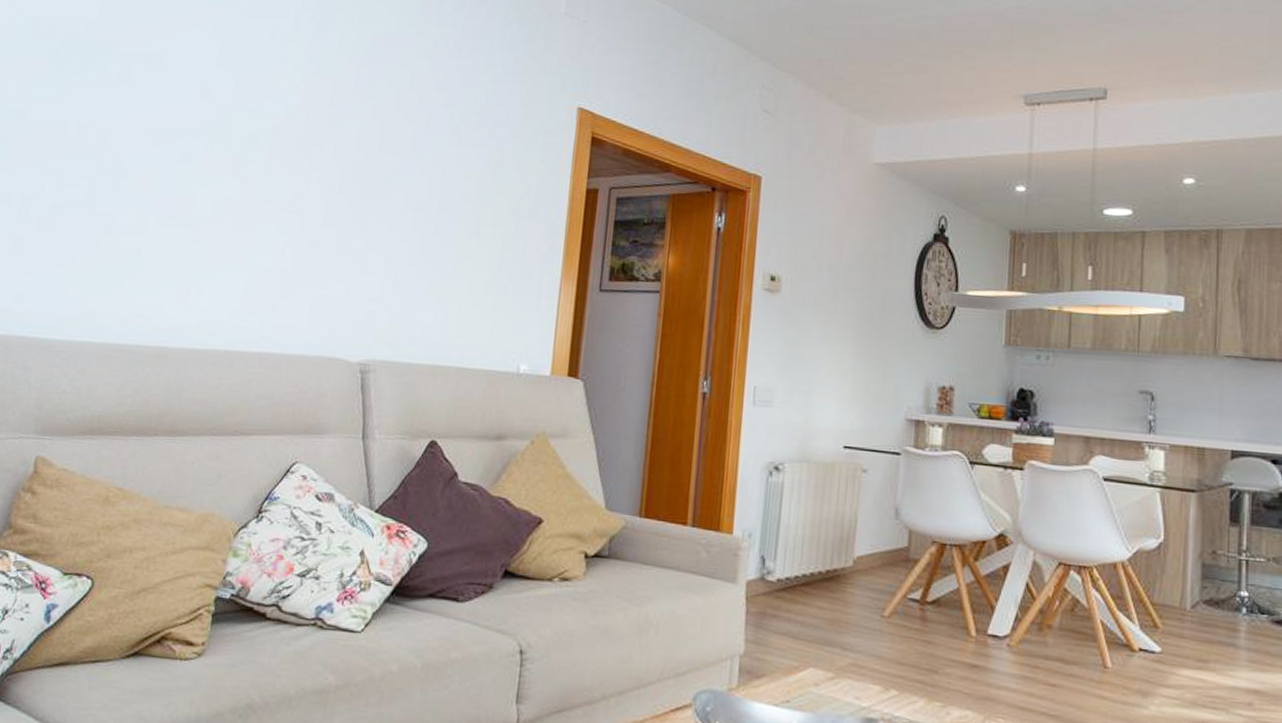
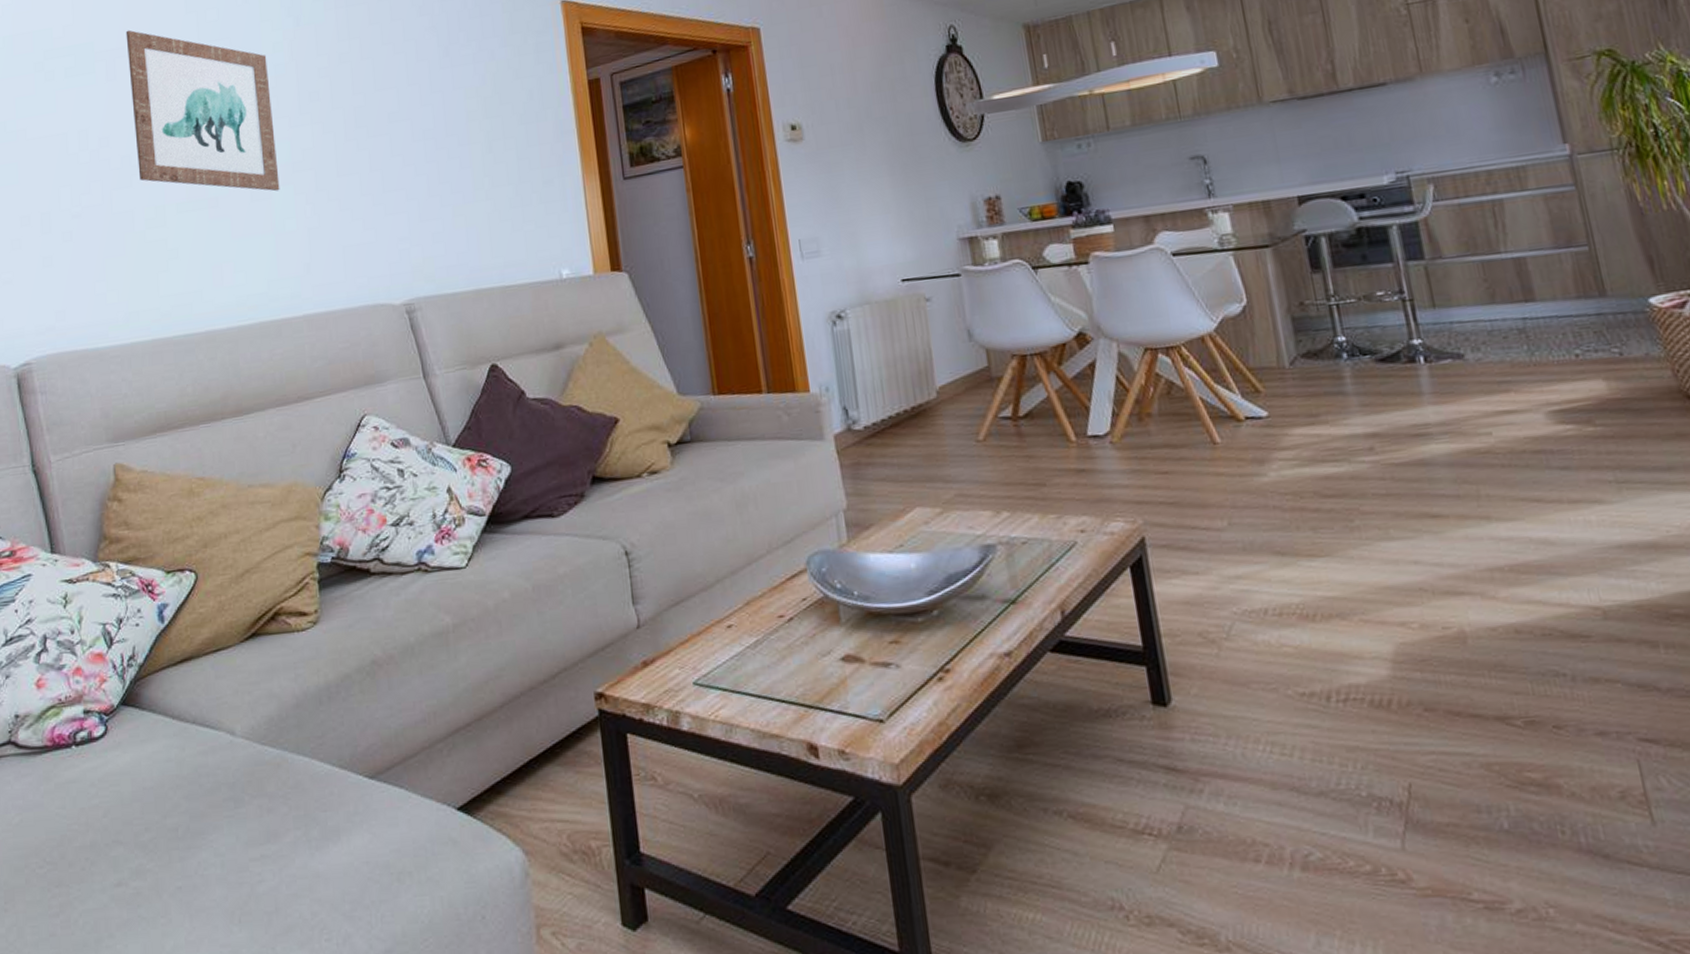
wall art: none [128,38,281,227] -> present [125,30,280,192]

